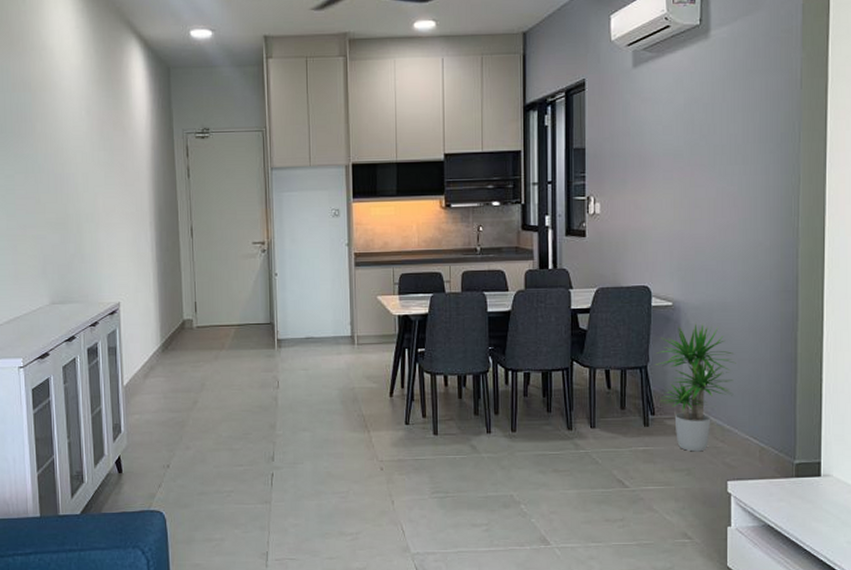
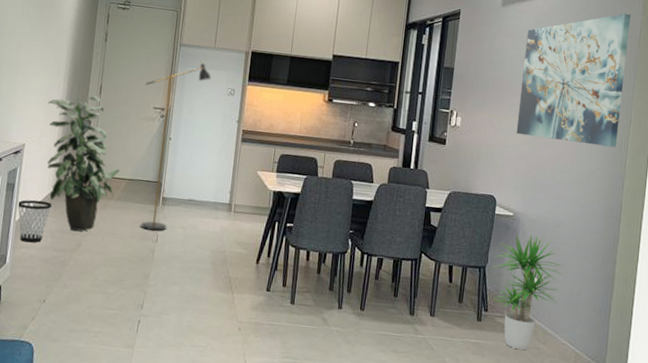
wastebasket: none [123,360,159,407] -> present [17,199,52,243]
indoor plant: none [137,240,227,389] -> present [47,96,120,232]
lamp: none [239,183,312,377] -> present [141,61,212,232]
wall art: none [665,54,789,213] -> present [516,13,631,148]

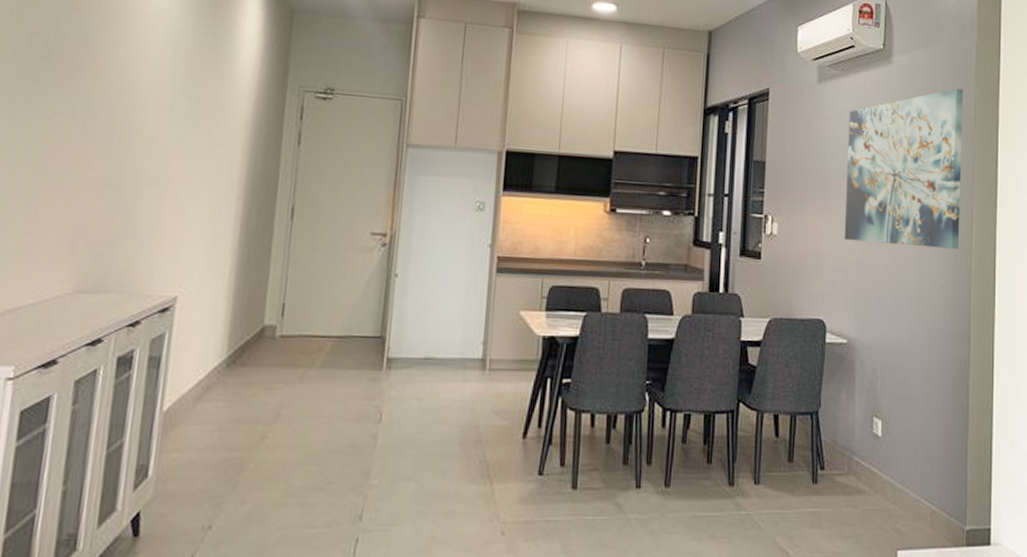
wastebasket: present [17,199,52,243] -> none [165,377,220,442]
indoor plant: present [47,96,120,232] -> none [211,222,324,419]
lamp: present [141,61,212,232] -> none [356,166,453,408]
potted plant: present [493,234,562,350] -> none [827,365,909,515]

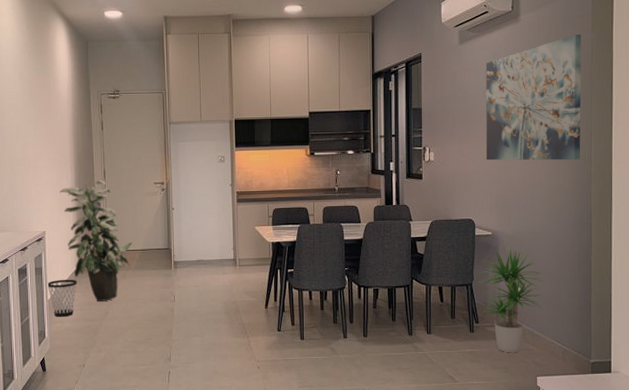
wastebasket: none [165,377,220,442] -> present [47,279,77,317]
indoor plant: none [211,222,324,419] -> present [60,180,133,302]
potted plant: none [827,365,909,515] -> present [479,249,543,353]

